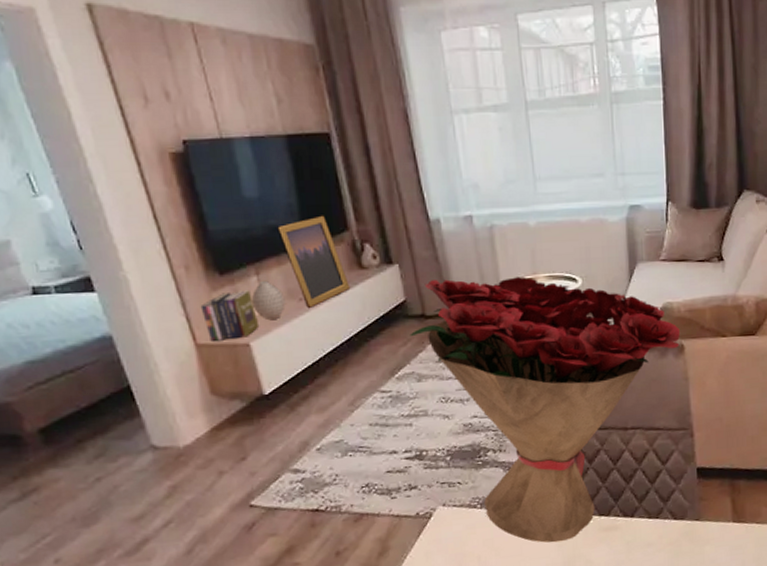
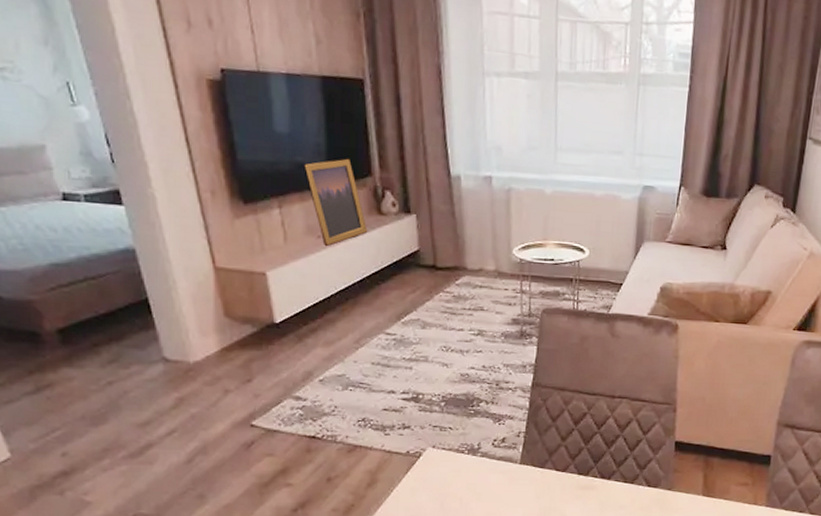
books: present [200,290,260,341] -> none [222,221,277,267]
vase: present [251,280,286,321] -> none [271,214,304,254]
flower bouquet: present [410,277,680,543] -> none [419,234,676,494]

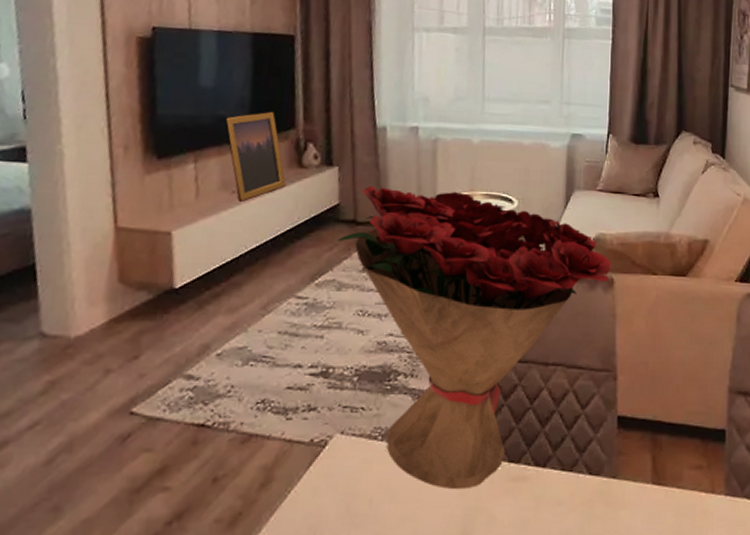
flower bouquet: none [419,234,676,494] -> present [337,186,611,490]

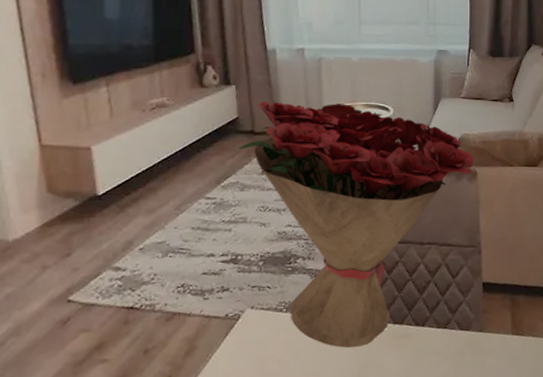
picture frame: present [225,111,287,202] -> none [131,39,190,119]

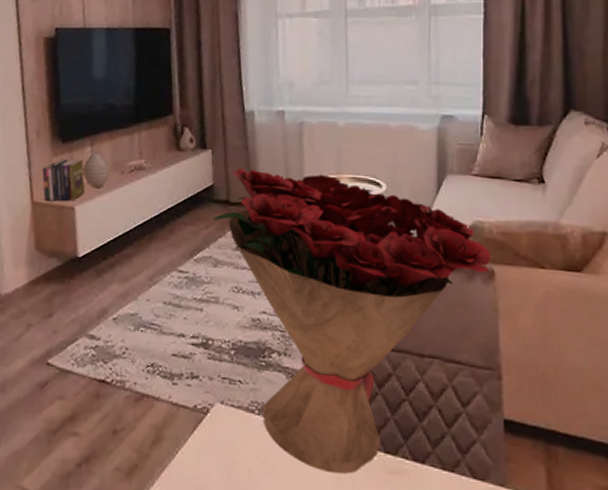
books: none [50,99,103,143] -> present [42,158,86,201]
vase: none [98,91,130,128] -> present [82,151,110,189]

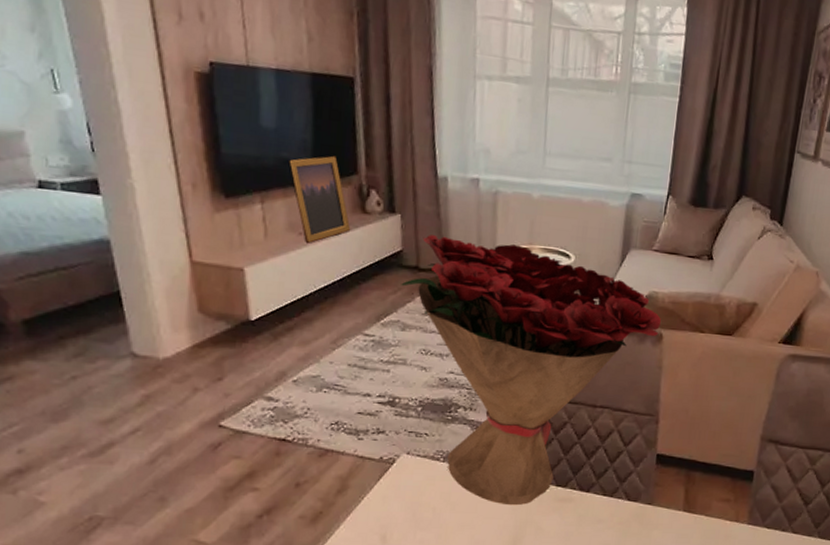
books: present [42,158,86,201] -> none [201,215,257,262]
vase: present [82,151,110,189] -> none [252,209,285,250]
picture frame: none [114,99,167,181] -> present [288,155,351,243]

